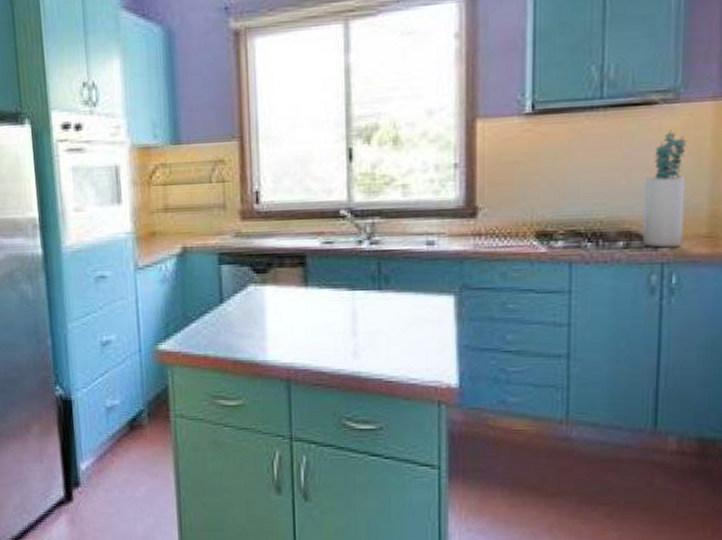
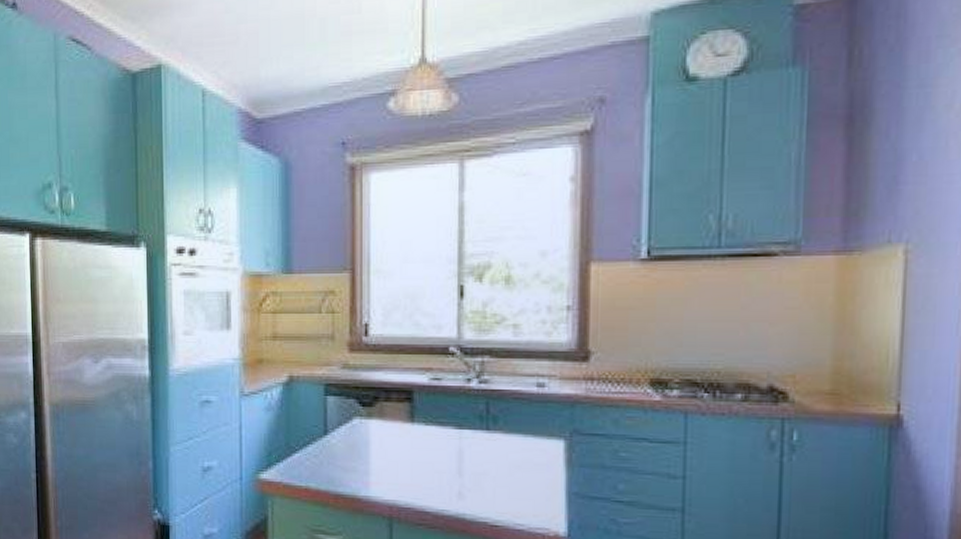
vase: present [642,130,686,248] -> none [761,282,807,403]

